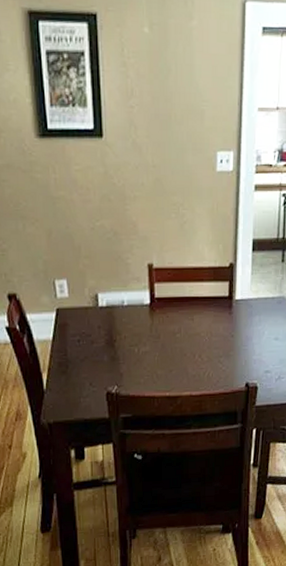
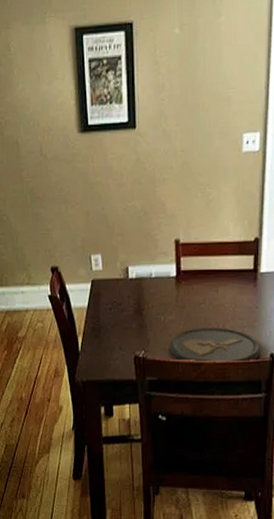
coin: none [145,357,236,396] -> present [170,327,260,363]

